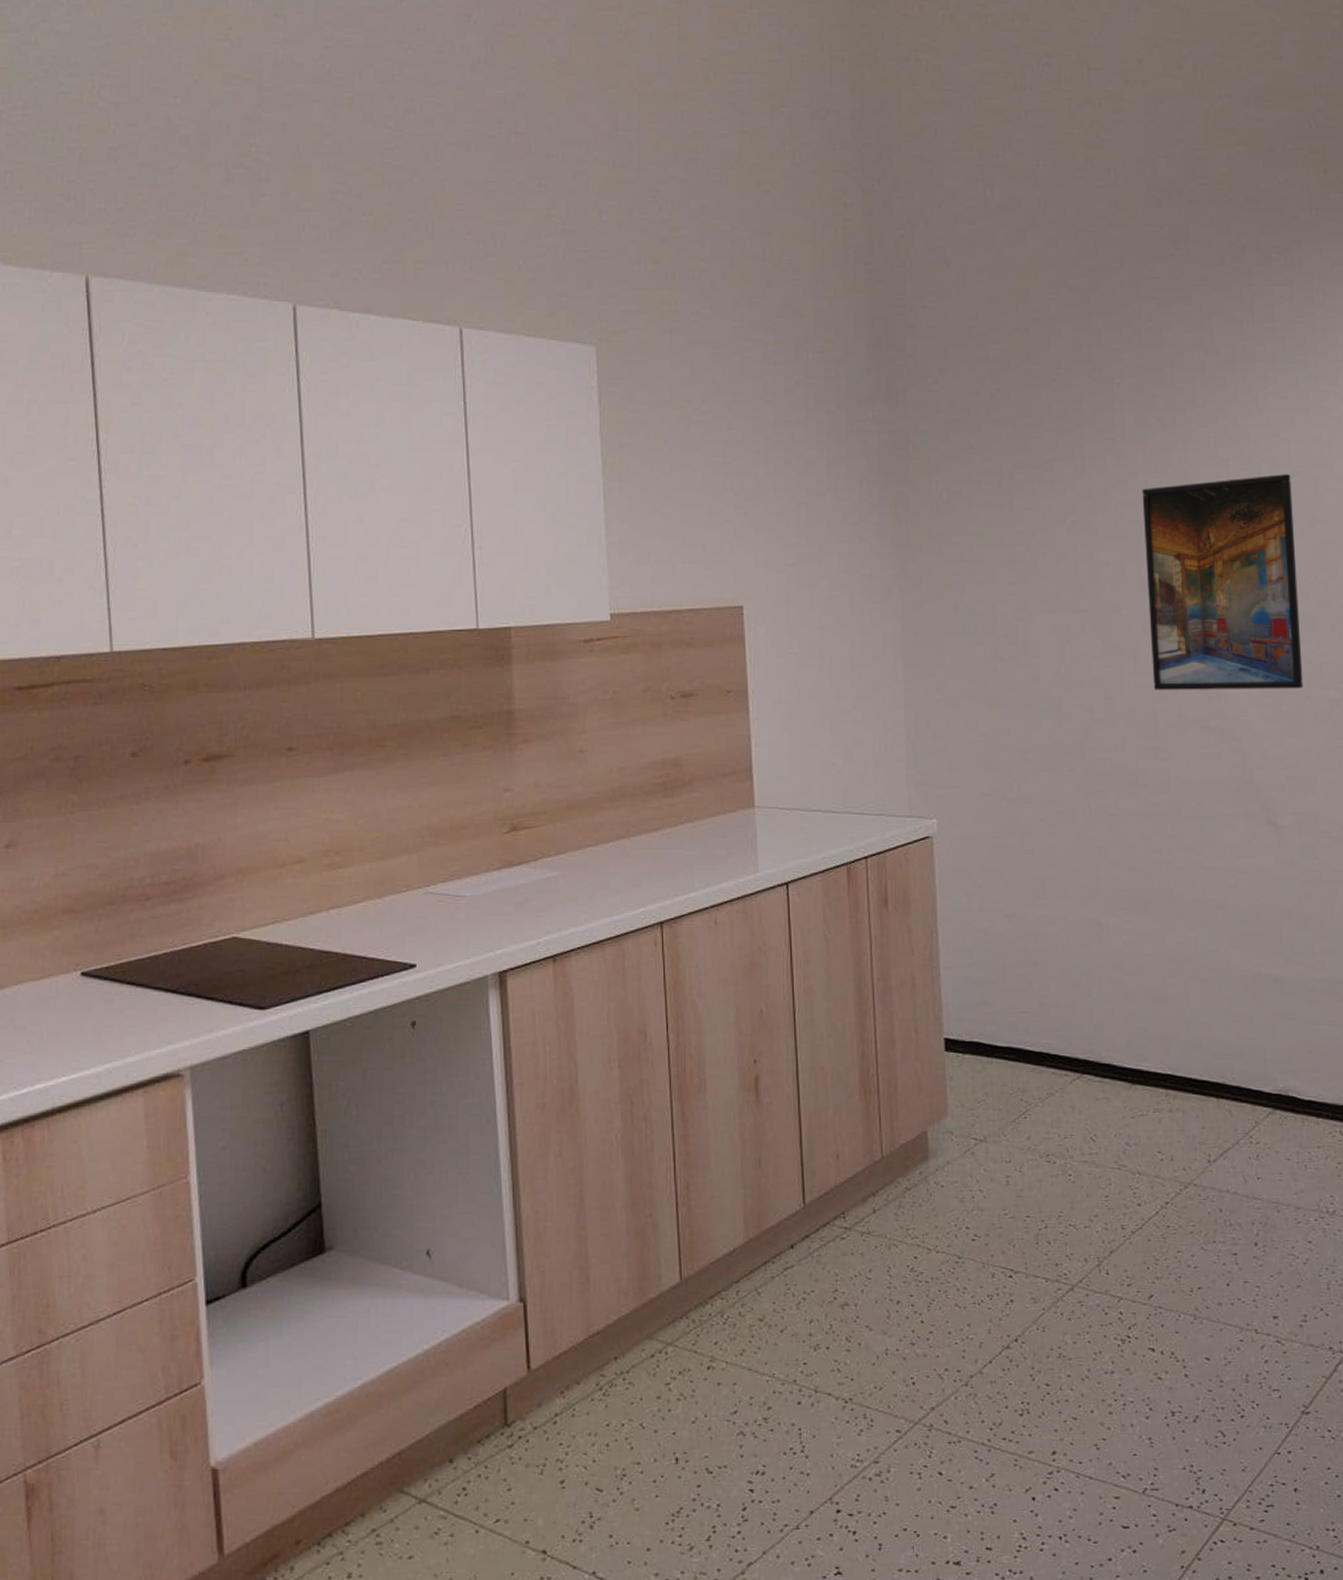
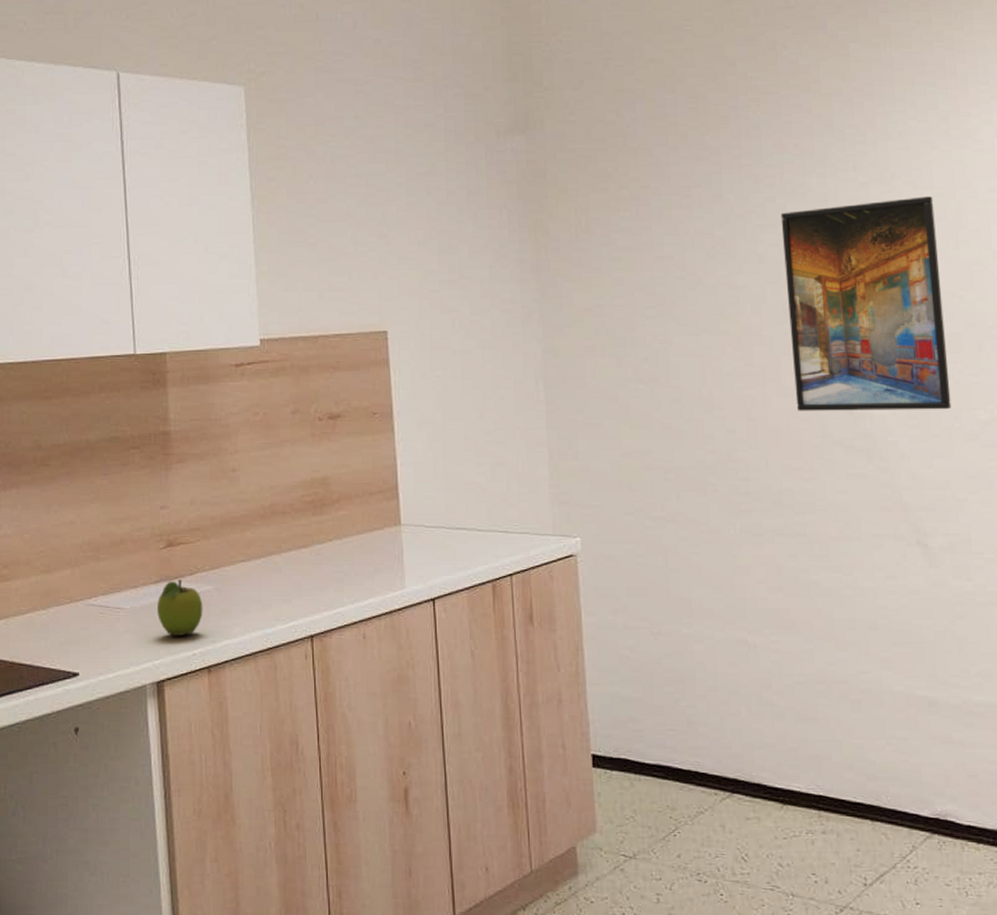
fruit: none [500,866,548,925] -> present [157,580,203,637]

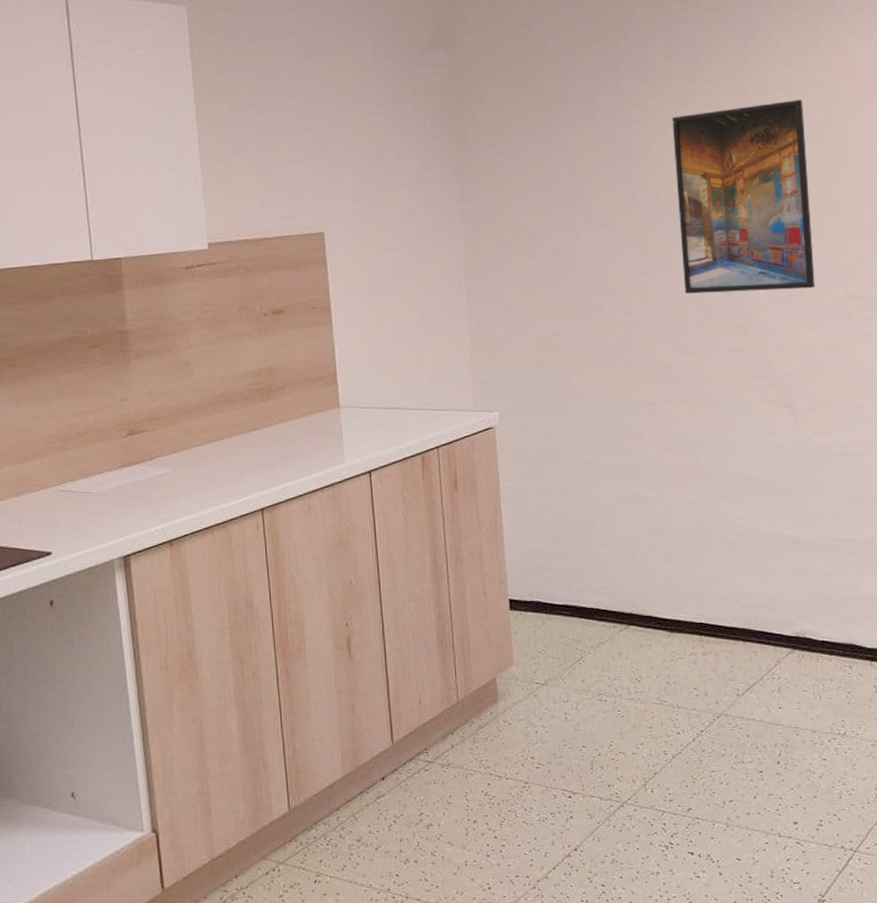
fruit: present [157,580,203,637] -> none [121,464,164,516]

